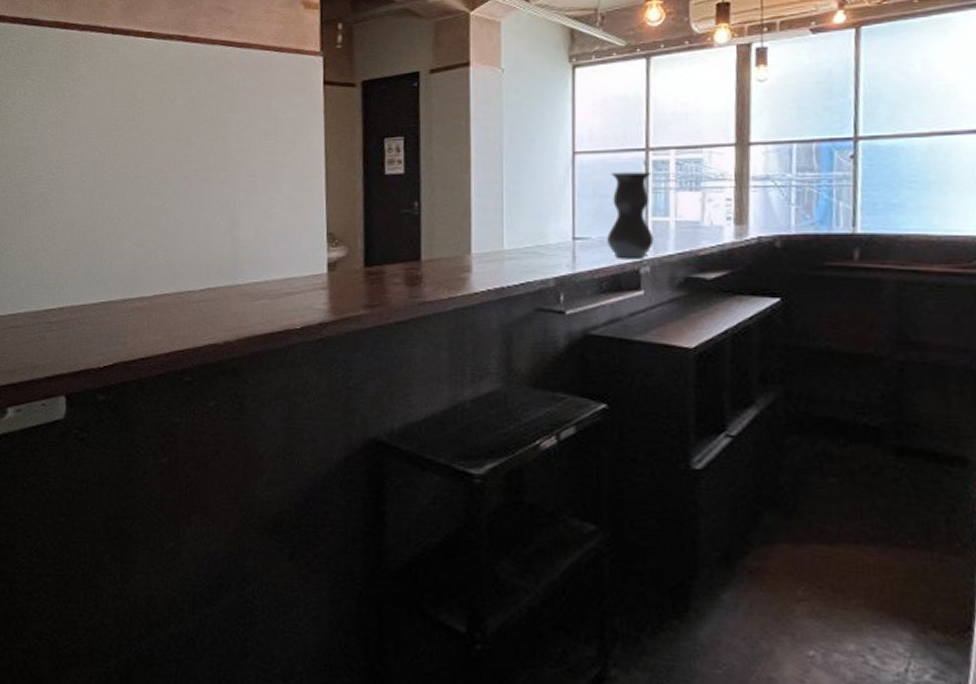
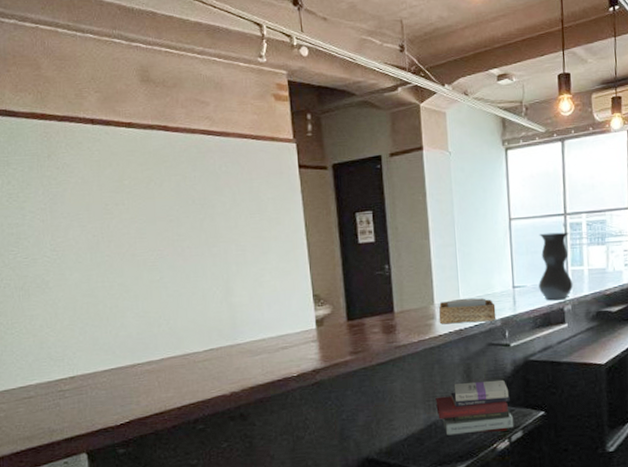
books: none [465,355,565,424] -> present [435,379,514,436]
napkin holder: none [475,248,549,282] -> present [438,298,496,325]

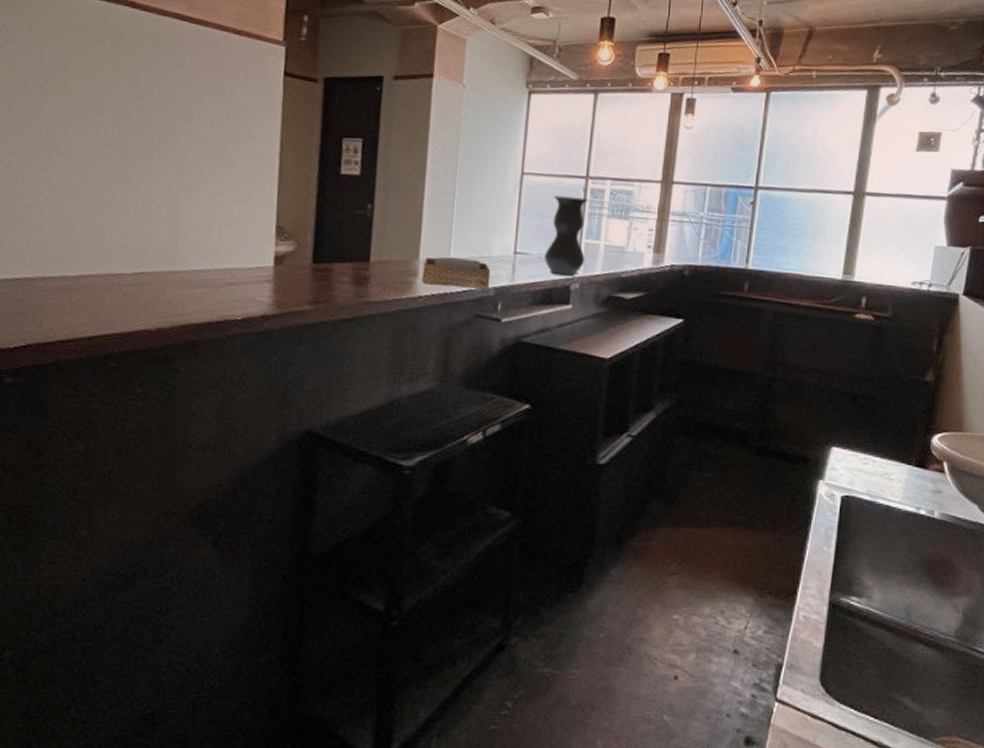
books: present [435,379,514,436] -> none [402,356,493,422]

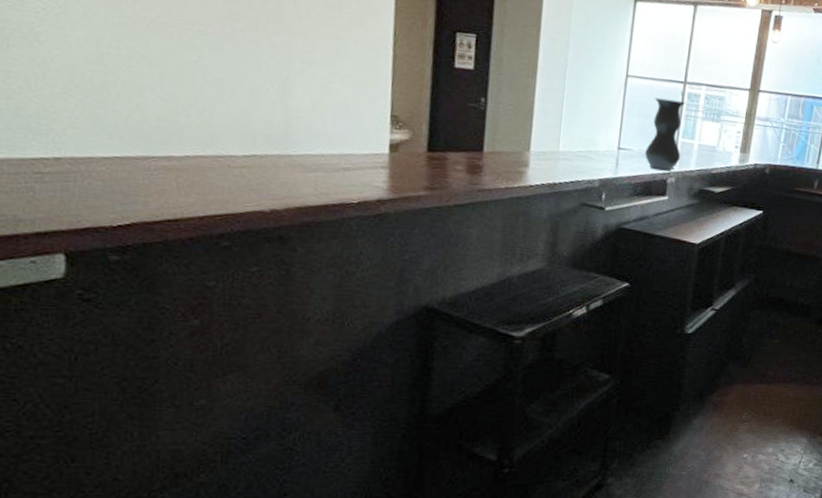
napkin holder: present [421,256,491,290] -> none [532,149,596,182]

